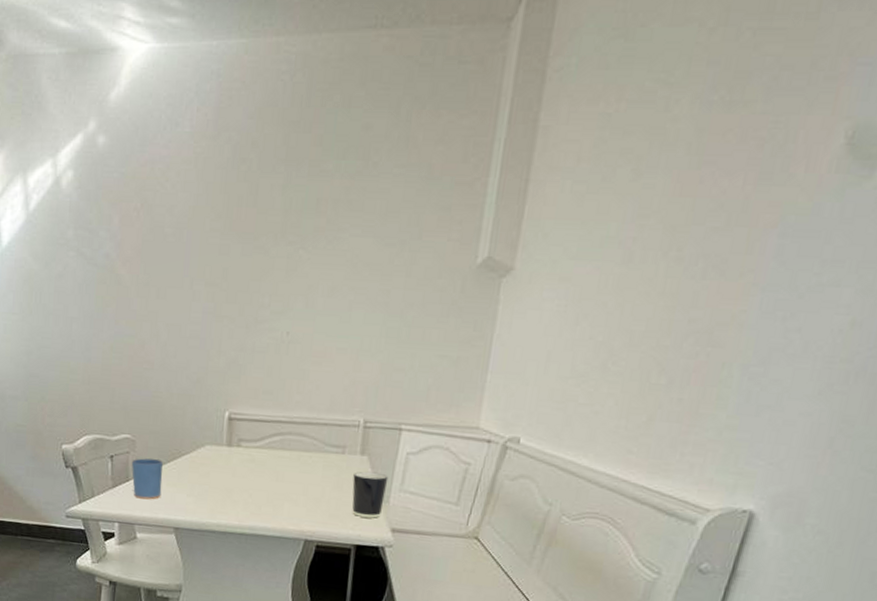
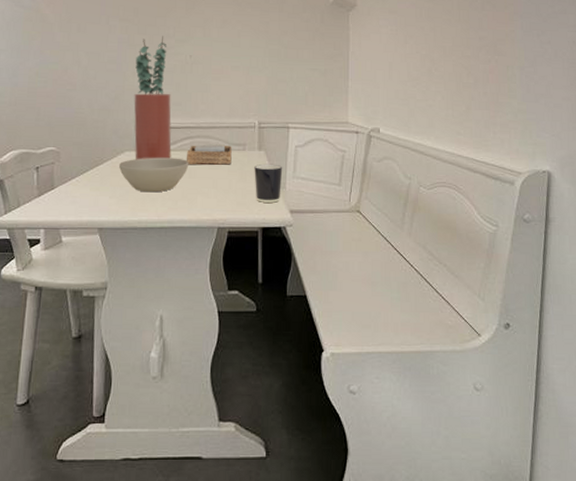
mug: present [131,458,163,500] -> none [56,167,86,205]
soup bowl: none [198,453,277,495] -> present [118,157,189,193]
vase: none [216,306,262,457] -> present [134,36,172,160]
napkin holder: none [274,442,329,470] -> present [187,144,232,165]

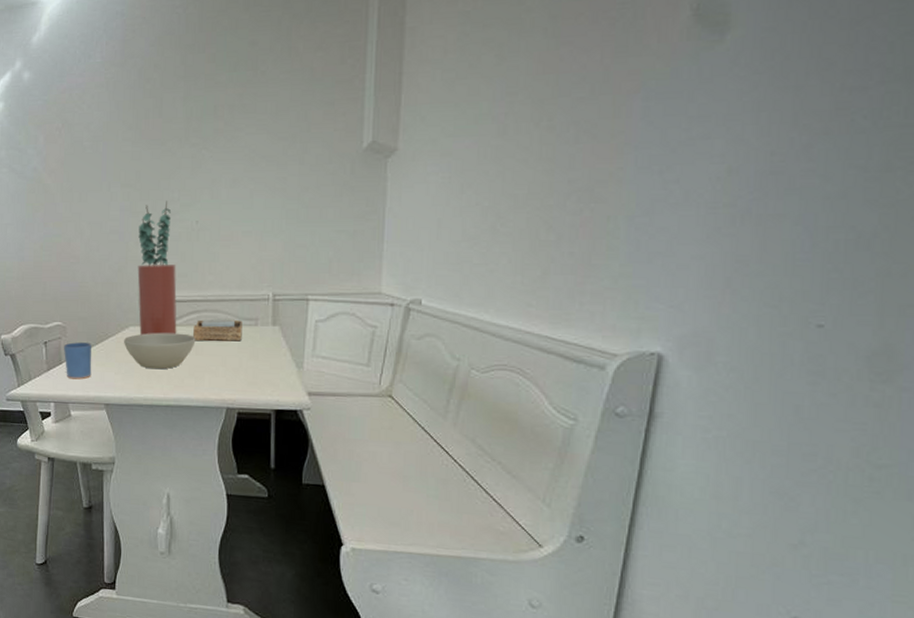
mug: none [56,167,86,205] -> present [63,342,92,380]
mug: present [254,164,283,203] -> none [267,340,301,384]

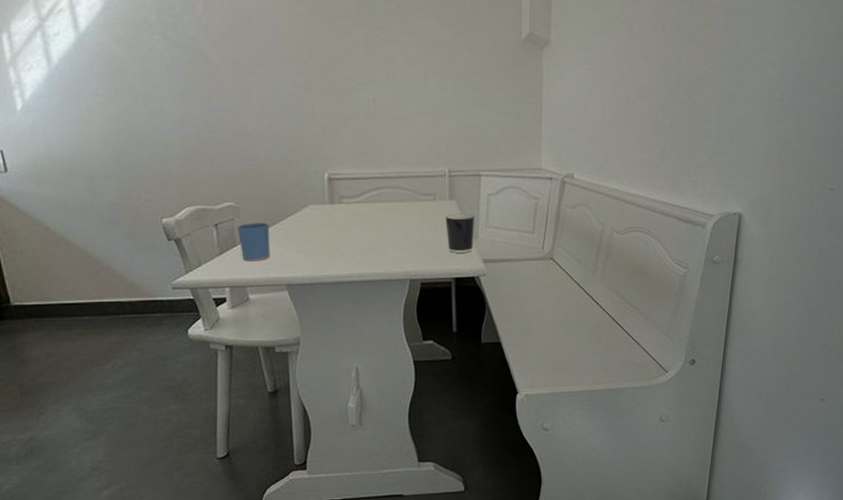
soup bowl: present [123,332,196,370] -> none [303,210,378,247]
vase: present [137,201,177,336] -> none [314,78,358,214]
napkin holder: present [193,318,242,342] -> none [375,195,422,217]
mug: none [267,340,301,384] -> present [446,213,475,253]

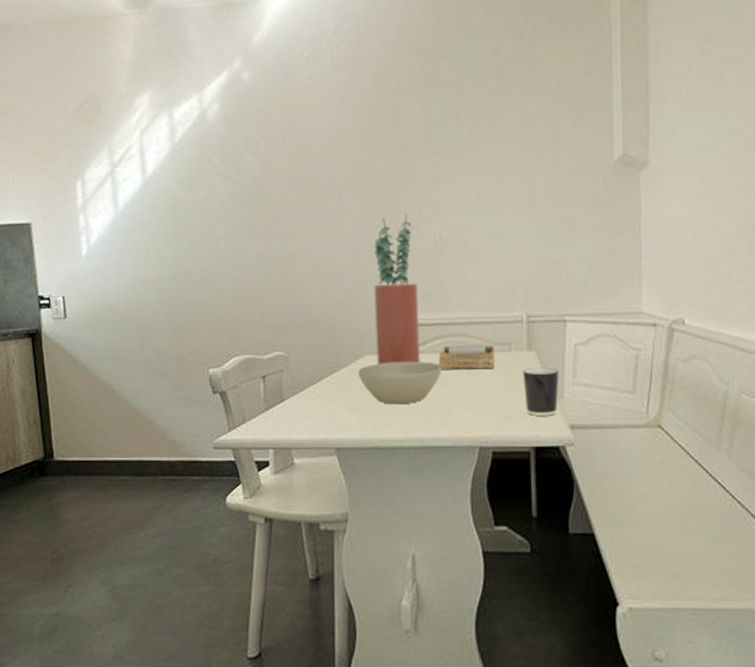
mug: present [237,223,271,262] -> none [285,375,321,420]
soup bowl: none [303,210,378,247] -> present [357,361,442,405]
vase: none [314,78,358,214] -> present [374,213,420,366]
napkin holder: none [375,195,422,217] -> present [439,344,494,371]

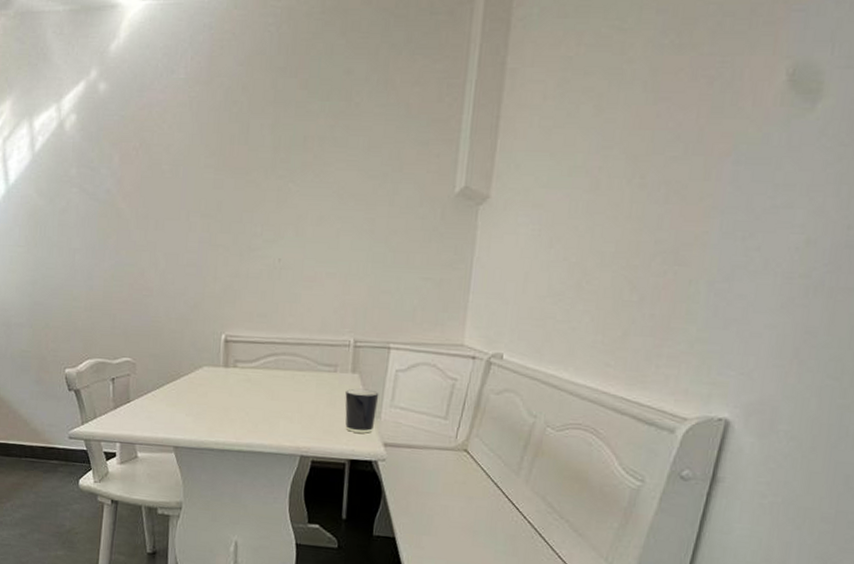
soup bowl: present [357,361,442,405] -> none [196,374,272,413]
vase: present [374,213,420,366] -> none [213,235,256,377]
napkin holder: present [439,344,494,371] -> none [270,362,322,388]

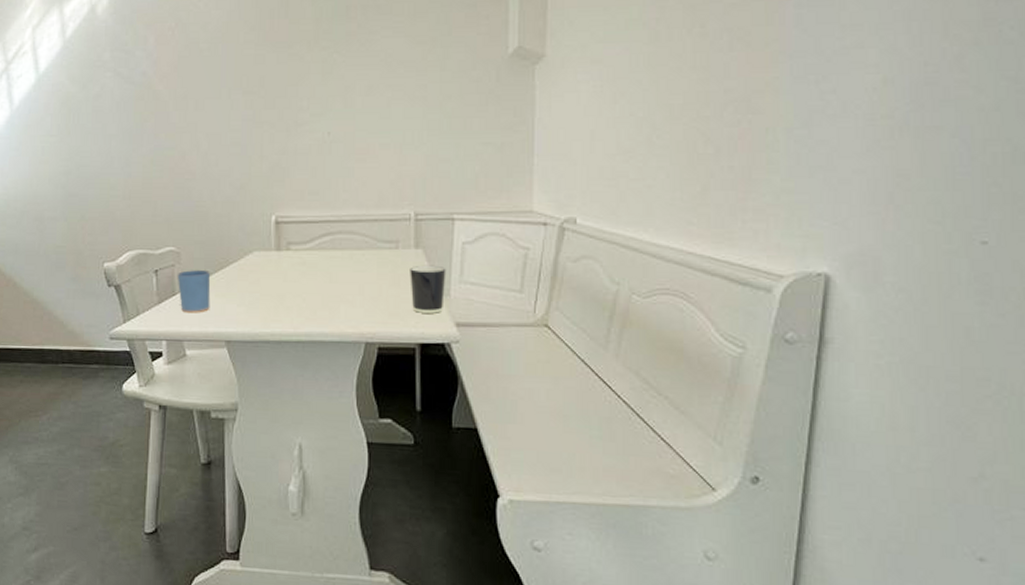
mug: none [132,380,163,420] -> present [177,270,211,313]

